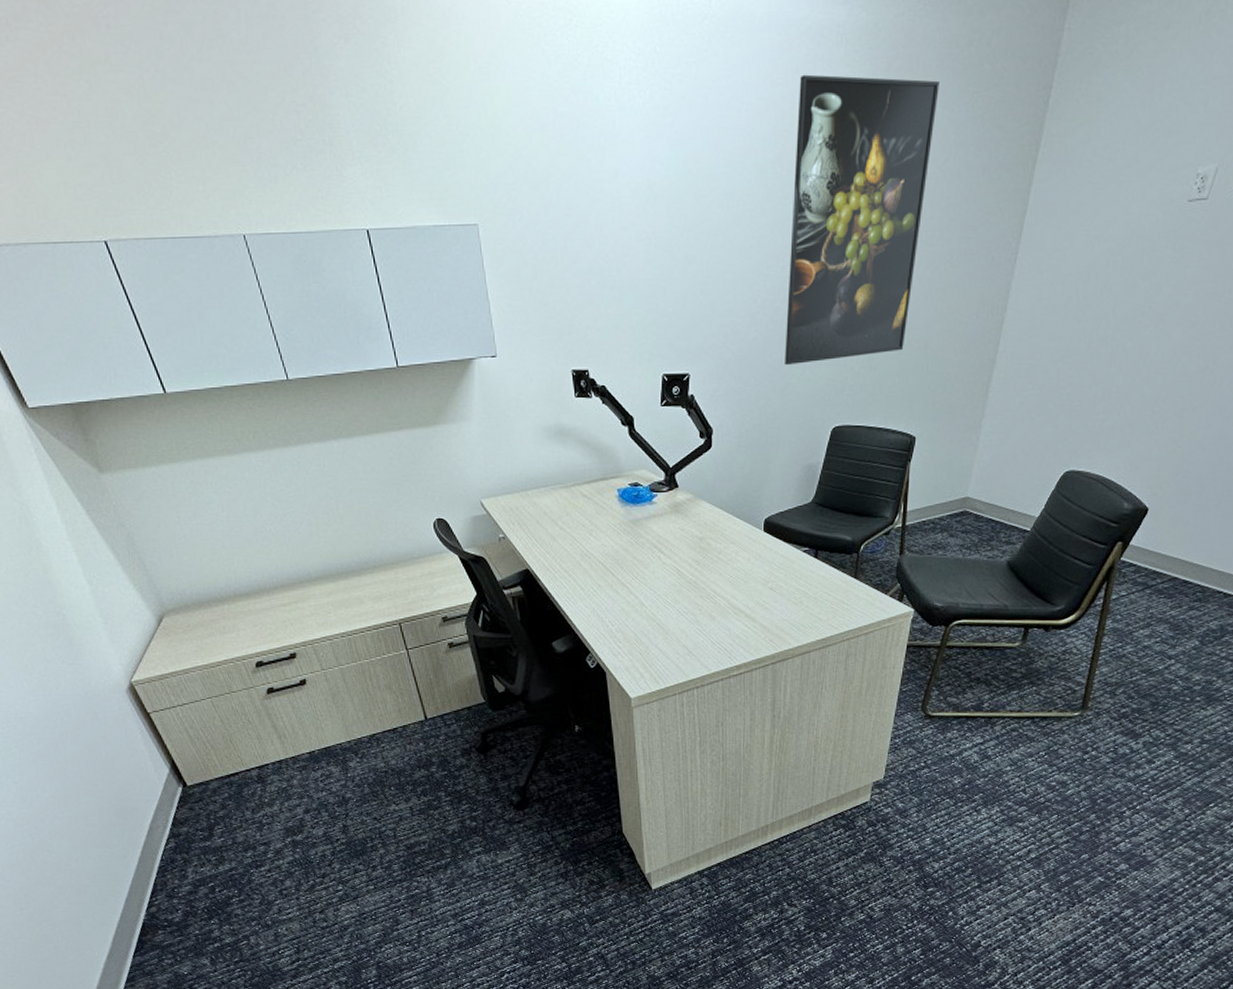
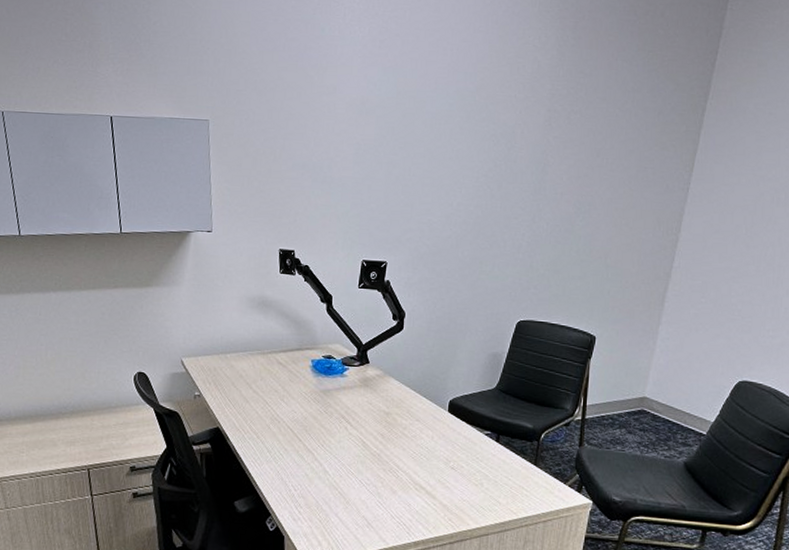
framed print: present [785,74,939,366] -> none [475,25,620,263]

